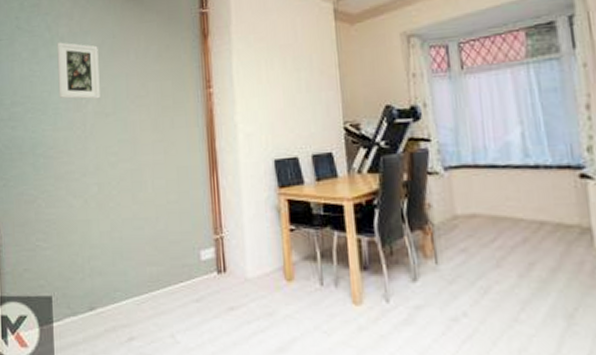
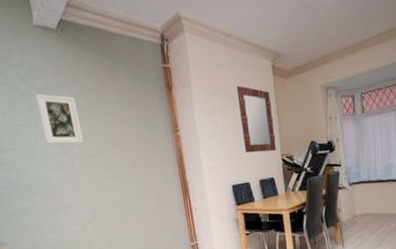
home mirror: none [286,32,337,118] -> present [236,85,277,153]

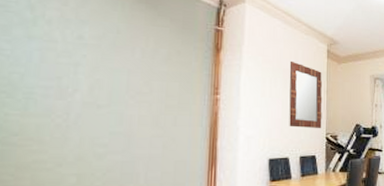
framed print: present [35,93,84,145] -> none [35,25,97,90]

